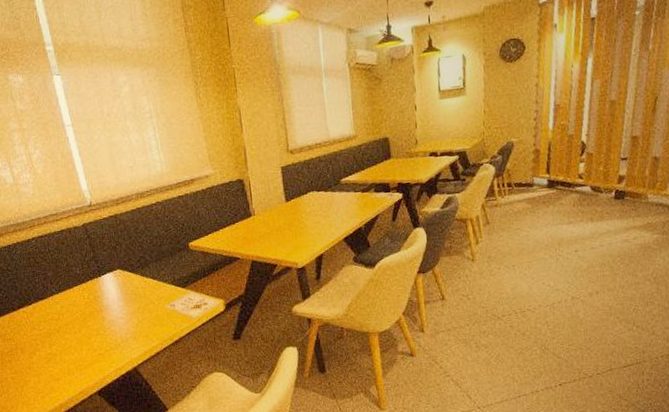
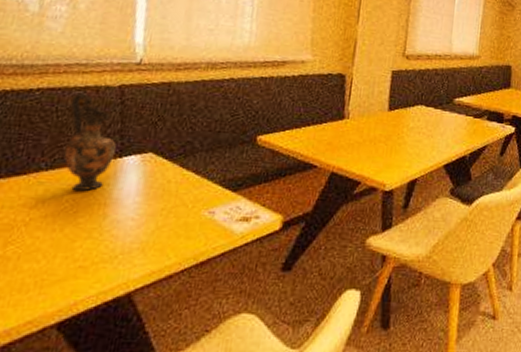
vase: none [55,235,96,304] -> present [64,93,116,191]

